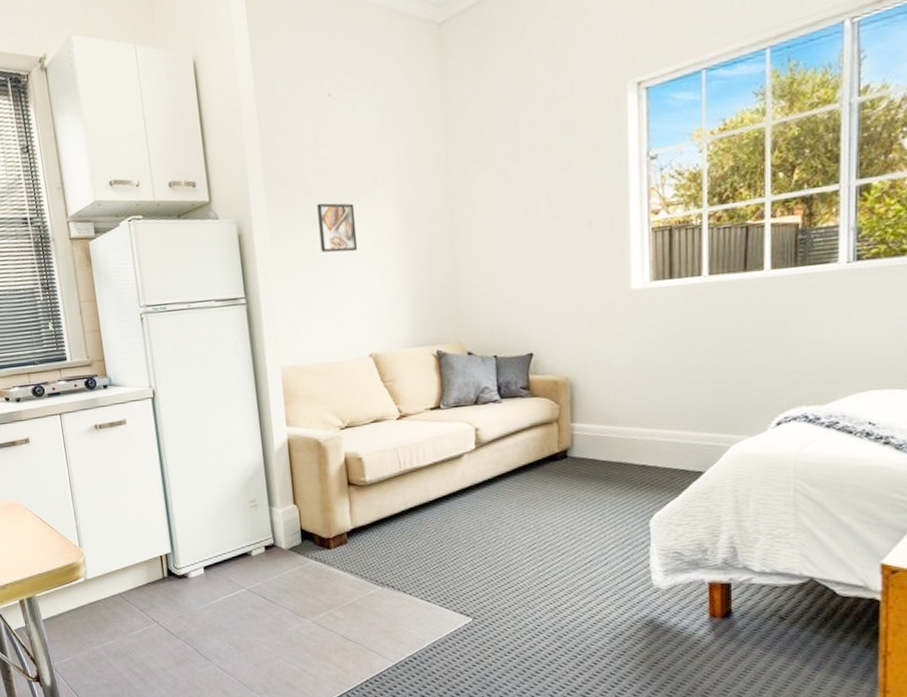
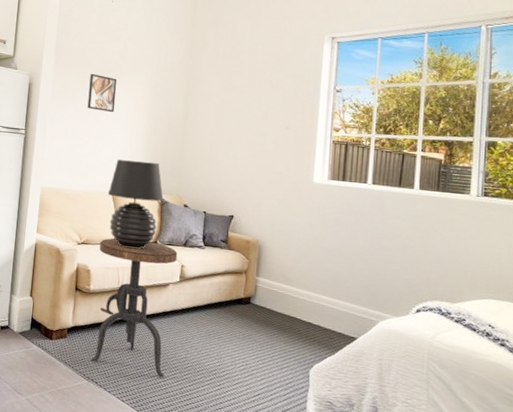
table lamp: none [367,306,440,422] -> present [107,160,164,249]
side table: none [368,407,474,565] -> present [91,238,178,378]

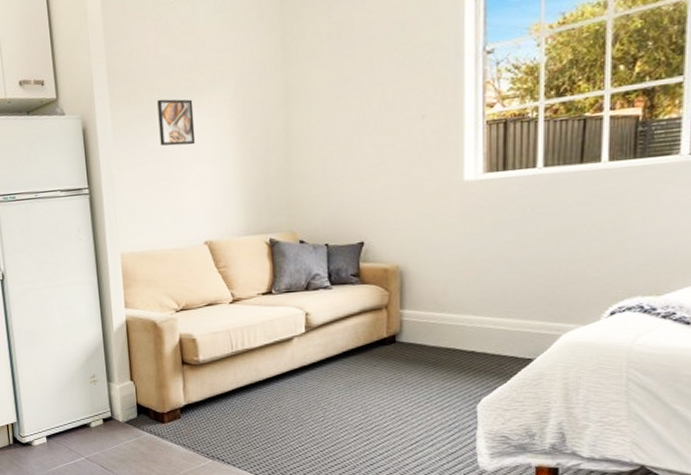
side table: present [91,238,178,378] -> none [202,292,301,442]
table lamp: present [107,160,164,249] -> none [202,196,273,306]

